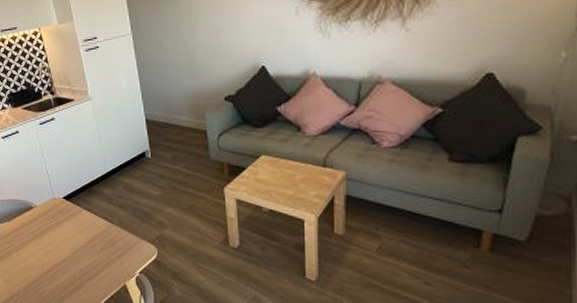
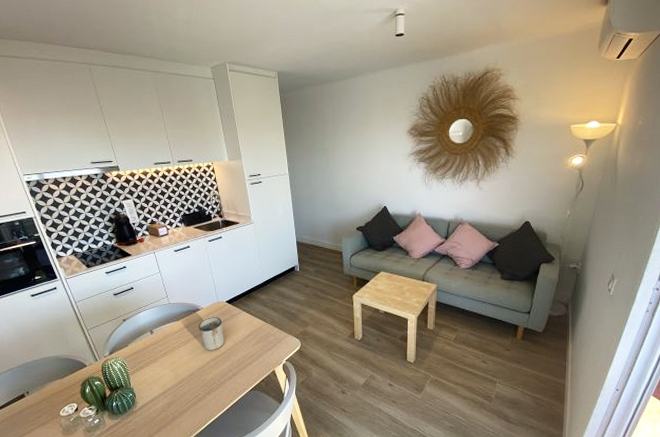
mug: none [32,217,63,257] -> present [198,317,224,350]

